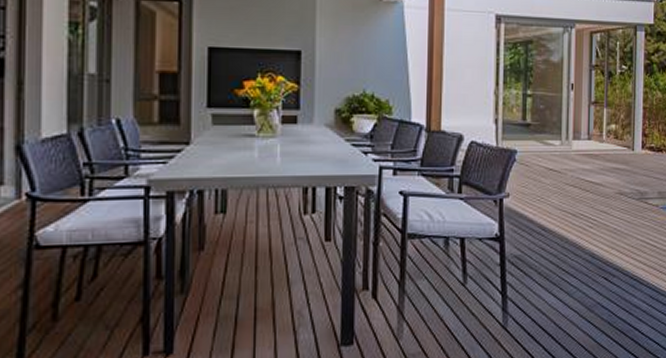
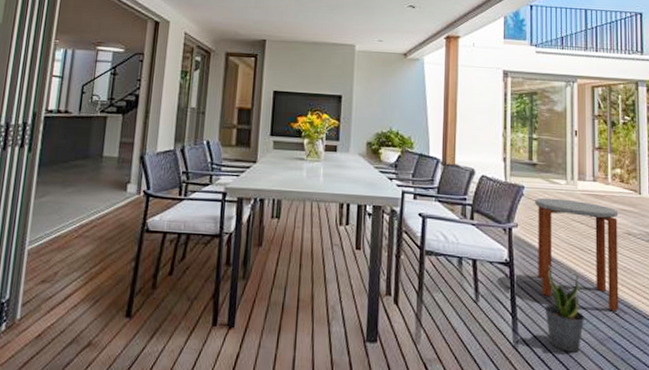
side table: none [528,161,612,275] -> present [535,197,619,311]
potted plant: none [535,235,575,324] -> present [544,265,585,353]

